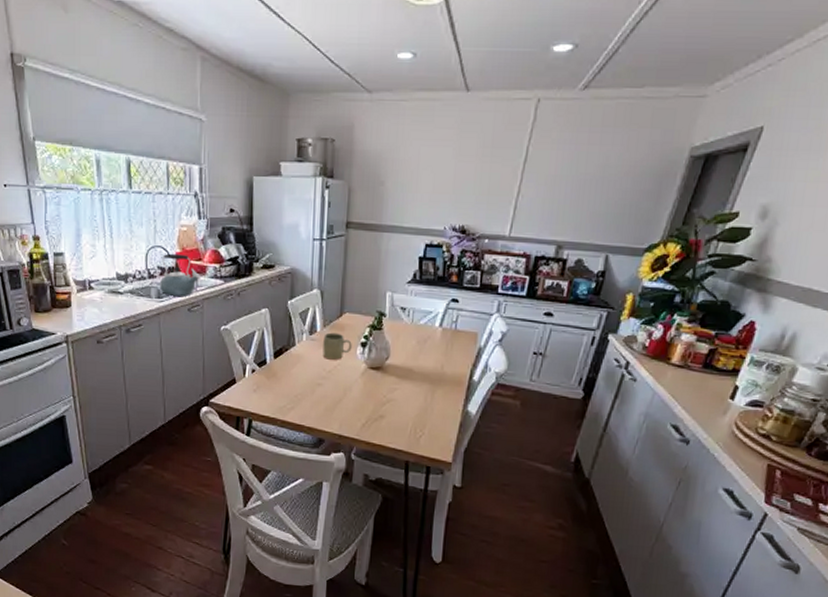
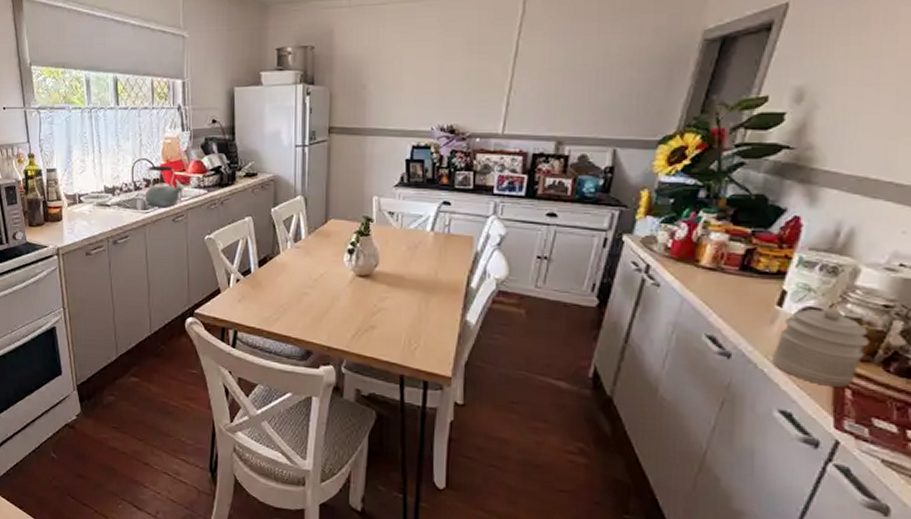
mug: present [323,332,352,360] -> none [308,239,338,268]
jar: none [722,402,799,469] -> present [772,308,870,387]

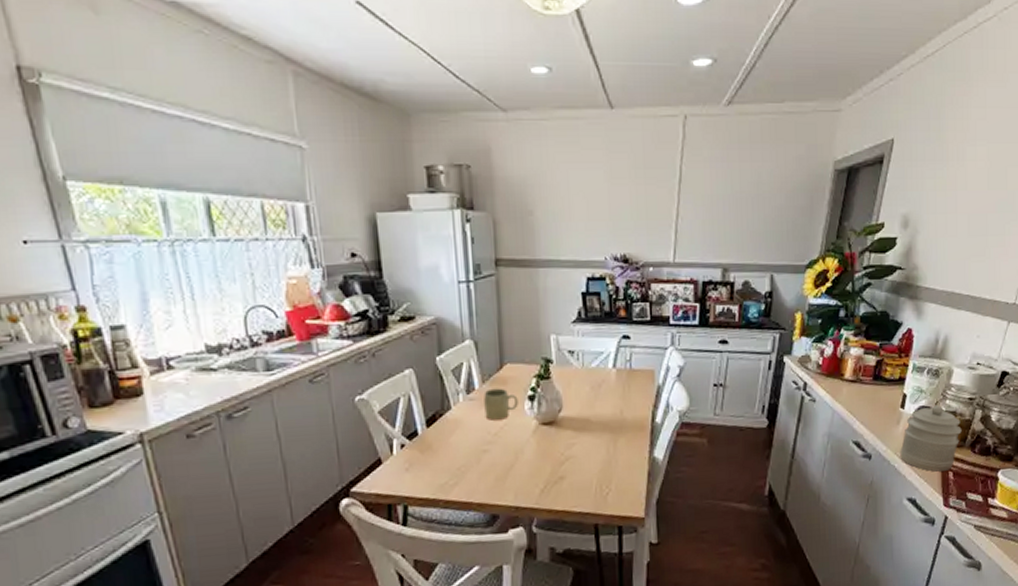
kettle: present [144,165,185,208] -> none [266,312,323,368]
mug: none [308,239,338,268] -> present [484,388,518,420]

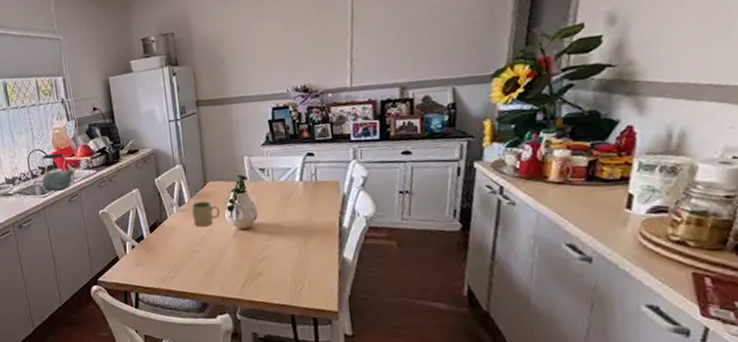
kettle: none [266,312,323,368] -> present [41,153,77,192]
jar: present [900,405,962,472] -> none [630,205,719,277]

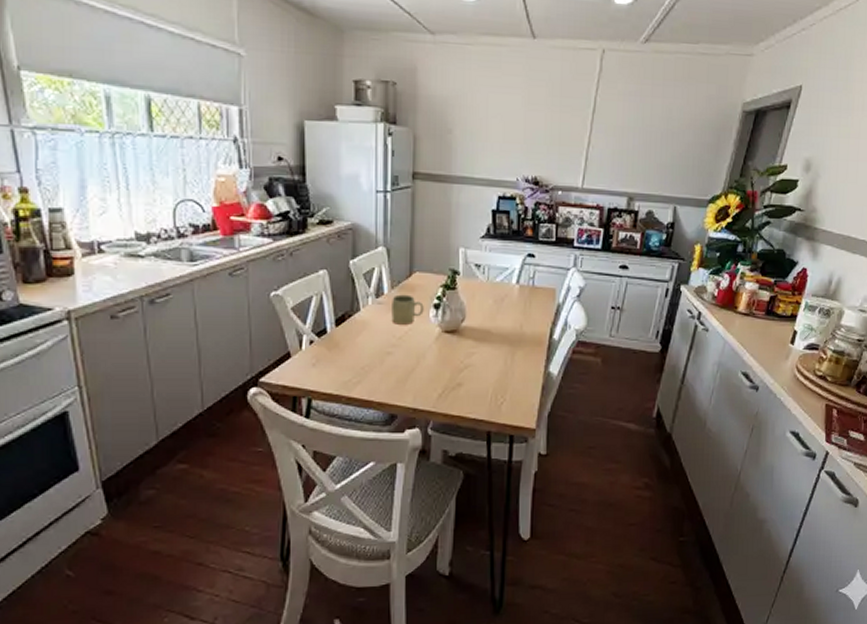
kettle: present [41,153,77,192] -> none [191,208,245,260]

